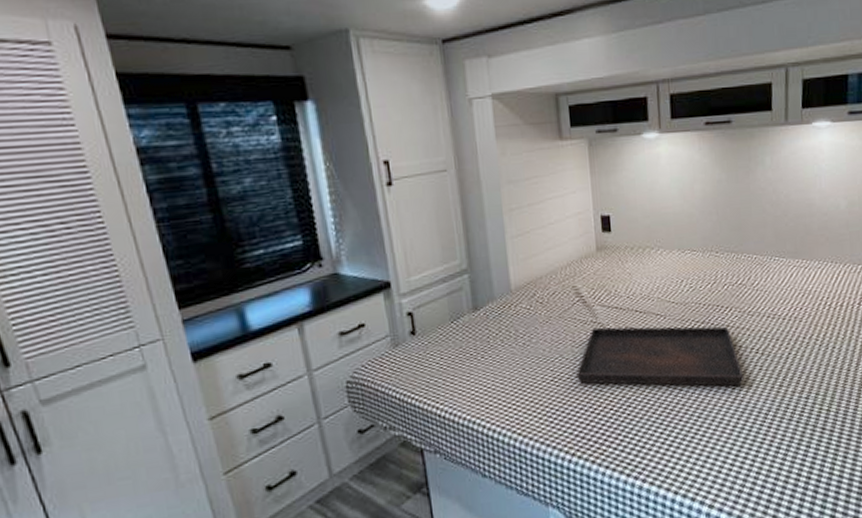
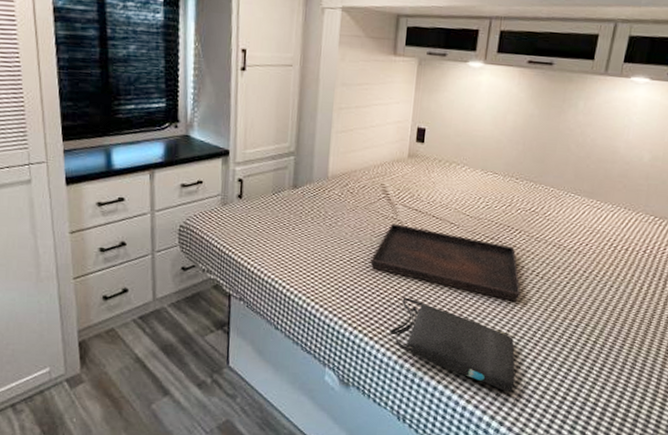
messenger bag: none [612,407,756,486] -> present [389,297,515,393]

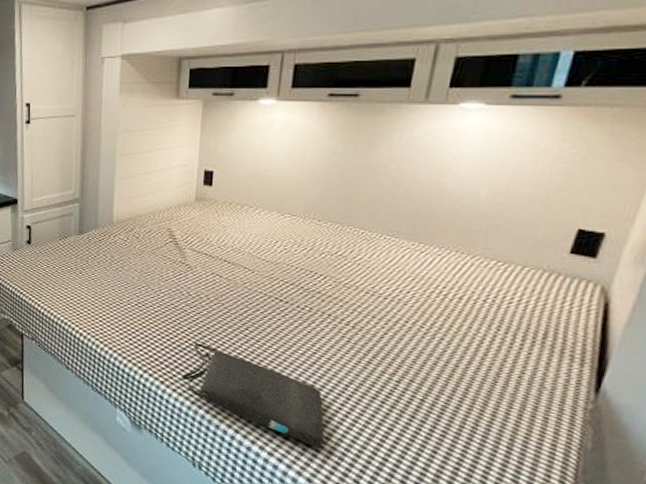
serving tray: present [370,223,521,302] -> none [159,268,329,352]

